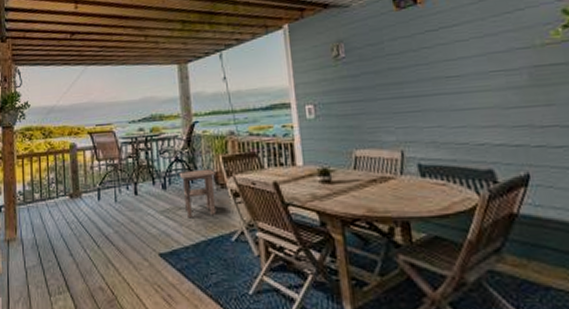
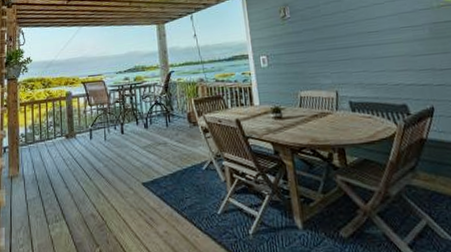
side table: present [179,168,217,219] -> none [158,110,190,152]

